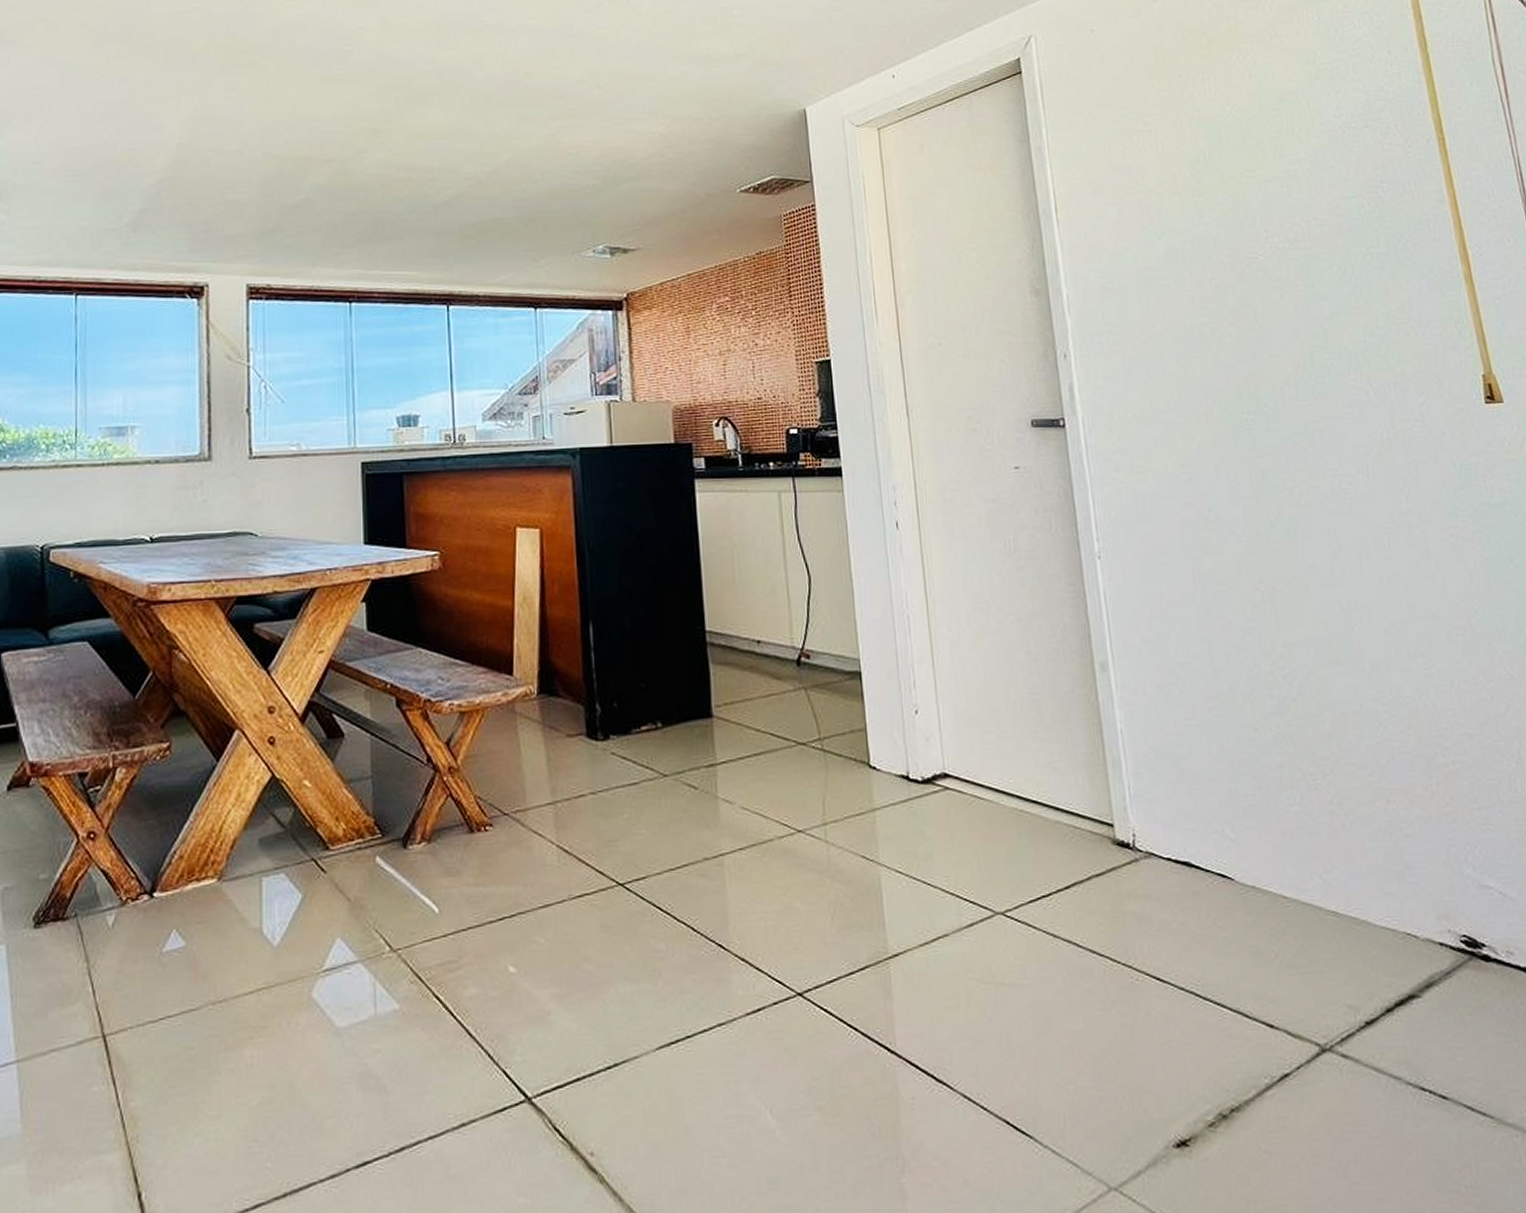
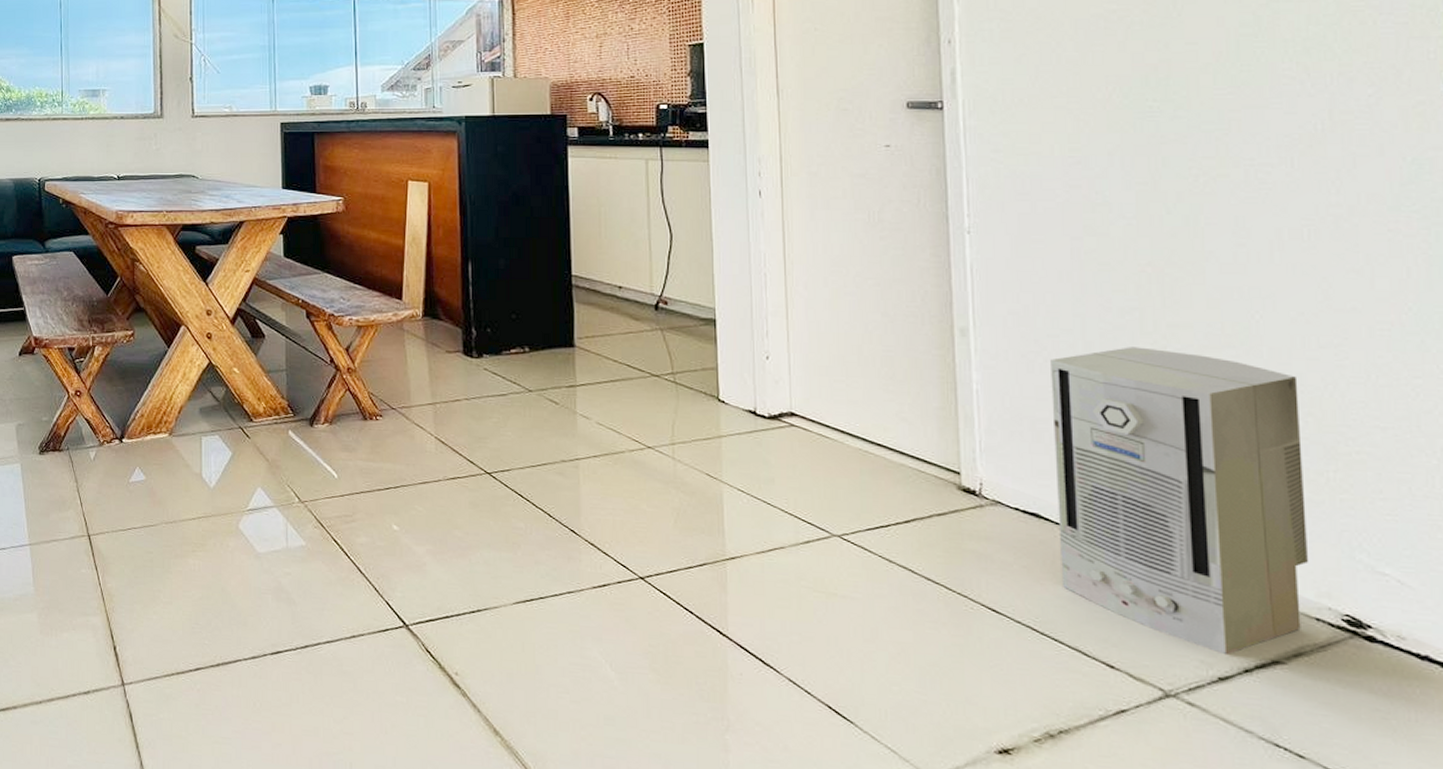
air purifier: none [1185,669,1429,996] -> present [1051,347,1309,655]

